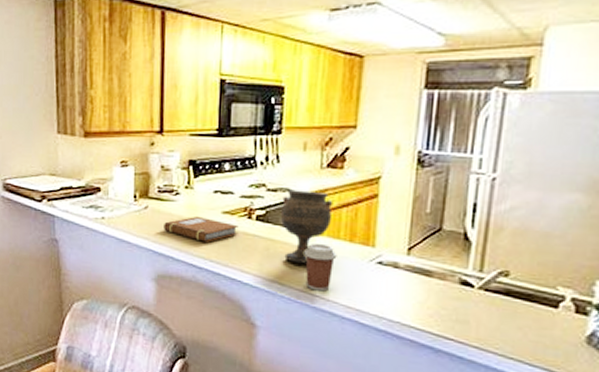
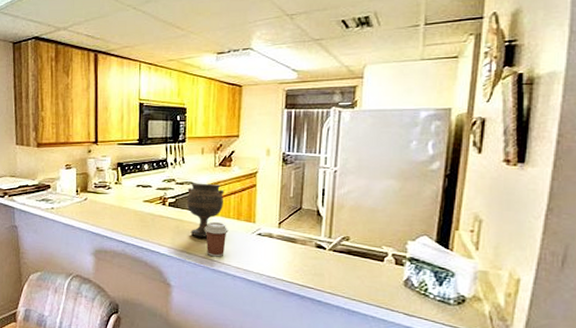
notebook: present [164,215,238,242] -> none [99,204,156,224]

